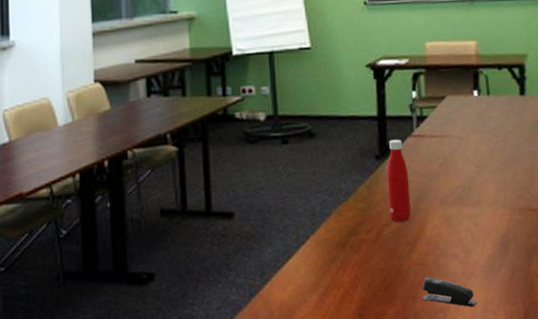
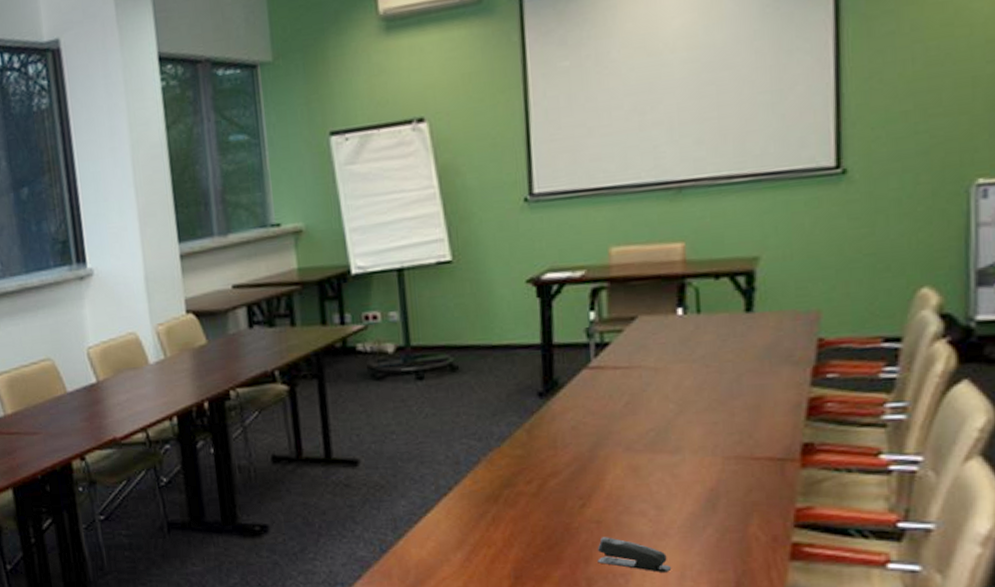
bottle: present [387,139,411,223] -> none [553,372,585,473]

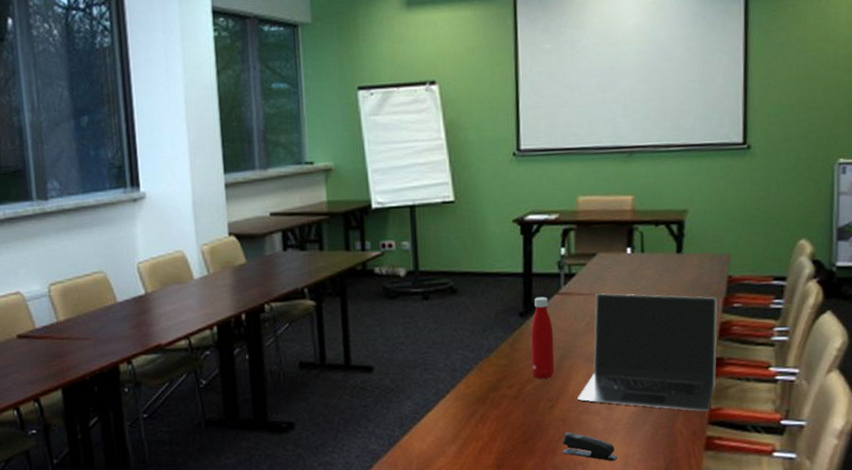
bottle: none [553,372,585,473] -> present [530,296,555,380]
laptop: none [616,365,804,512] -> present [577,292,717,412]

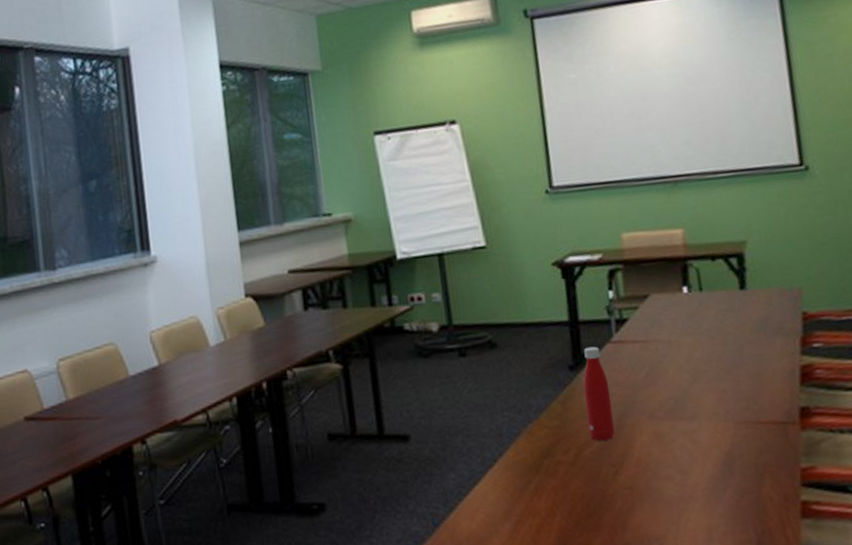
stapler: present [562,432,618,461] -> none [632,502,700,535]
laptop: present [577,292,717,412] -> none [644,337,804,472]

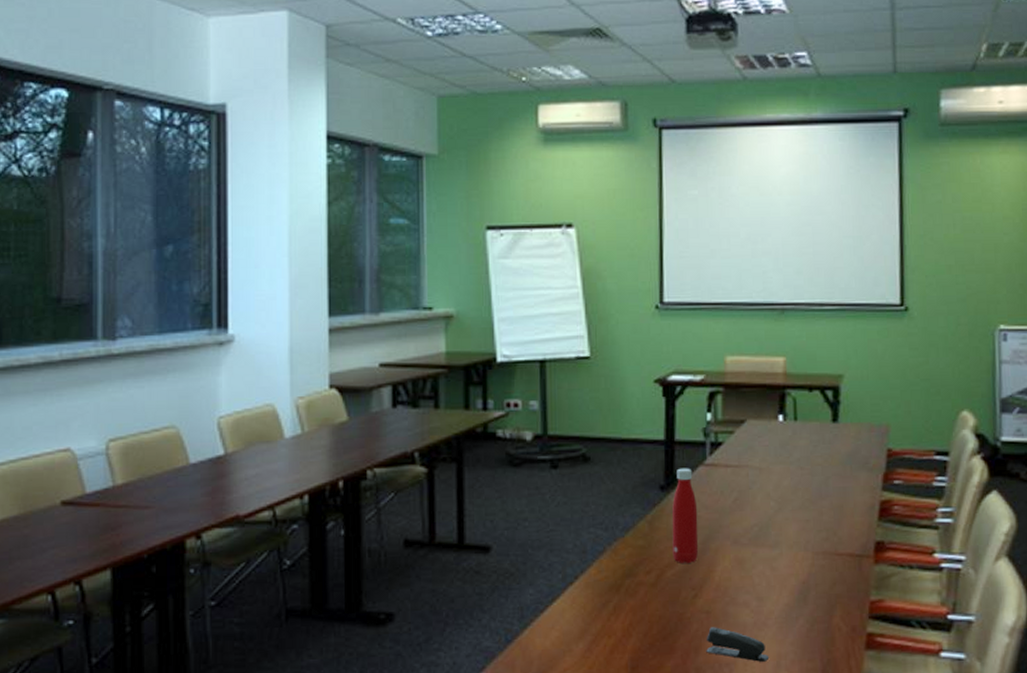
stapler: none [632,502,700,535] -> present [706,627,770,662]

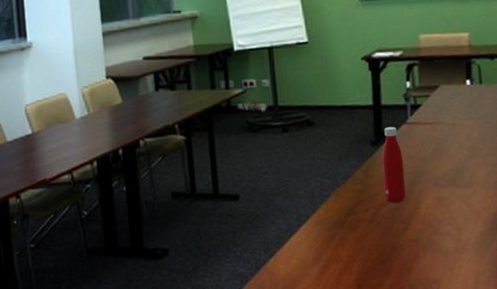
stapler: present [706,627,770,662] -> none [416,252,470,279]

